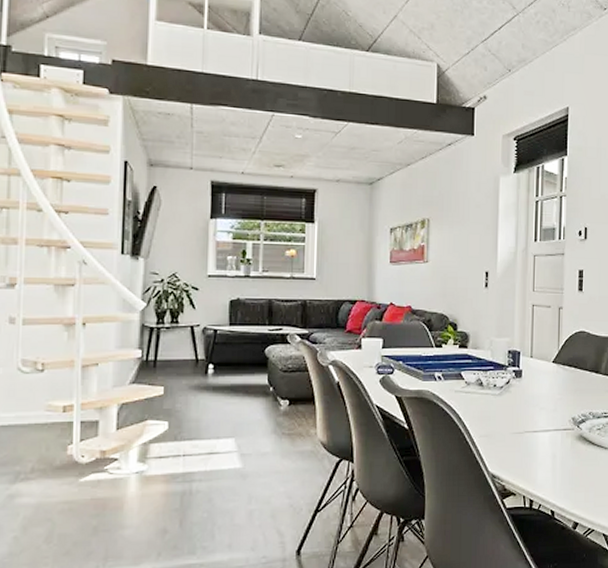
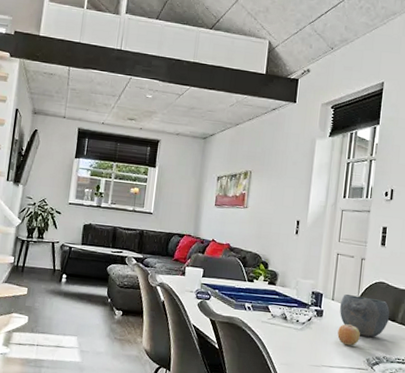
fruit: none [539,378,563,406] -> present [337,321,360,346]
bowl: none [540,350,592,393] -> present [340,294,390,337]

